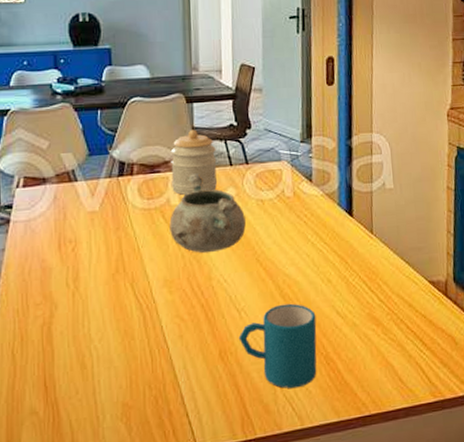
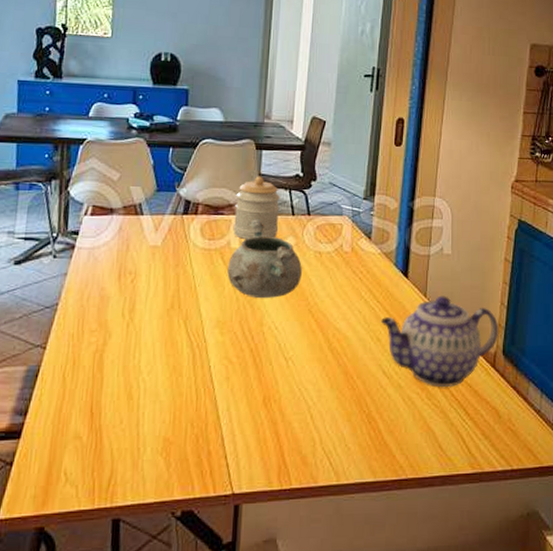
mug: present [238,303,317,389] -> none [283,358,362,443]
teapot: none [329,230,449,321] -> present [380,295,499,387]

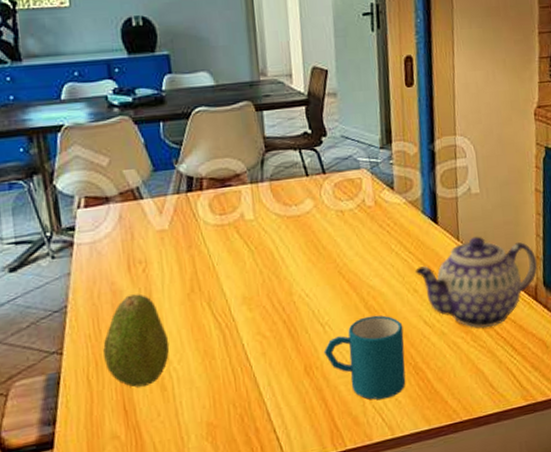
fruit: none [81,302,143,392] -> present [103,294,170,388]
decorative bowl: present [227,219,302,298] -> none [245,185,326,268]
jar: present [234,176,280,239] -> none [241,139,293,209]
mug: none [283,358,362,443] -> present [324,315,406,400]

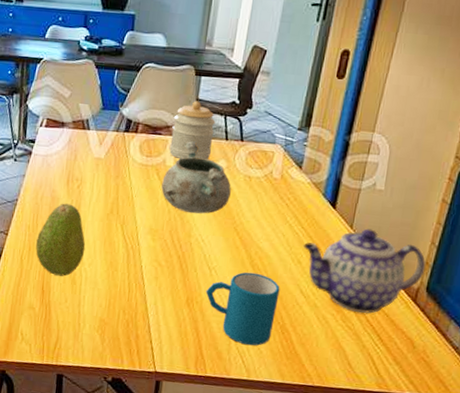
jar: none [241,139,293,209] -> present [169,101,216,160]
decorative bowl: none [245,185,326,268] -> present [161,141,231,214]

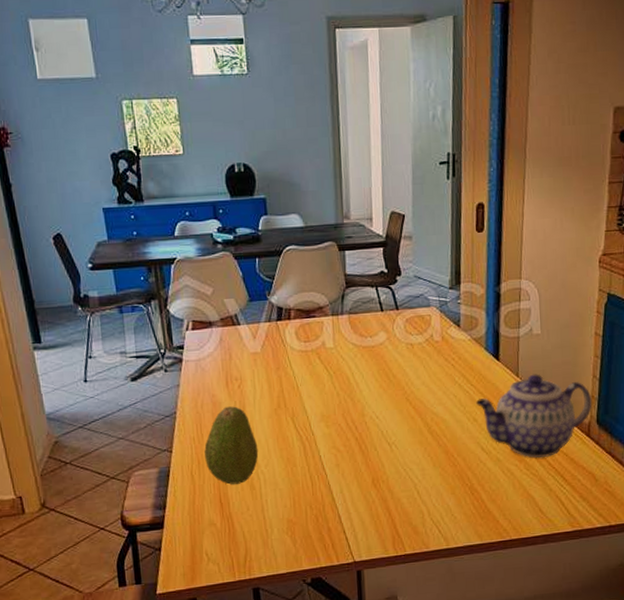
decorative bowl: present [161,141,231,214] -> none [325,318,396,392]
jar: present [169,101,216,160] -> none [324,276,369,338]
mug: present [205,272,280,346] -> none [390,439,462,514]

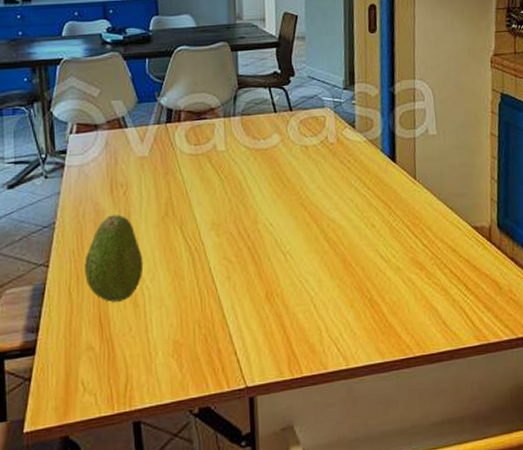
teapot: present [475,374,593,458] -> none [372,176,492,266]

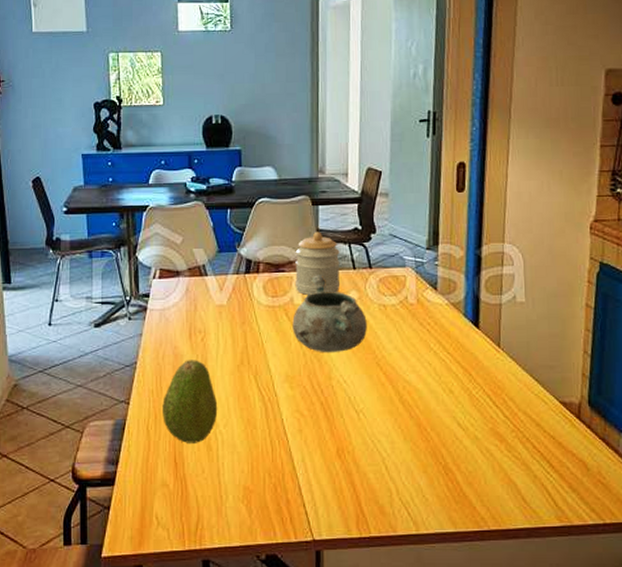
jar: none [216,77,262,141] -> present [295,231,340,295]
decorative bowl: none [216,120,290,197] -> present [292,275,367,352]

